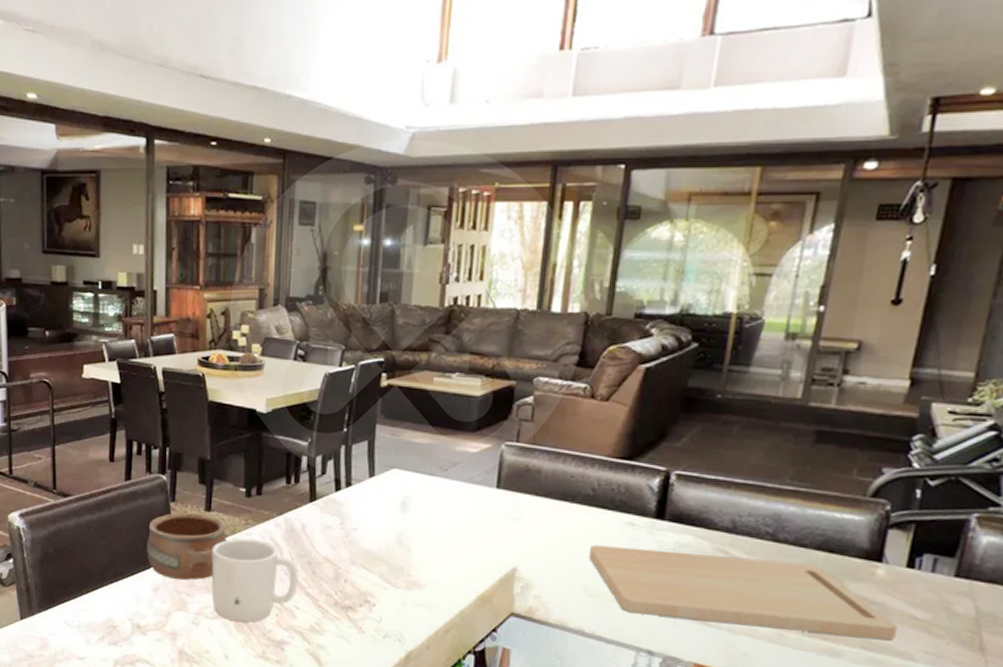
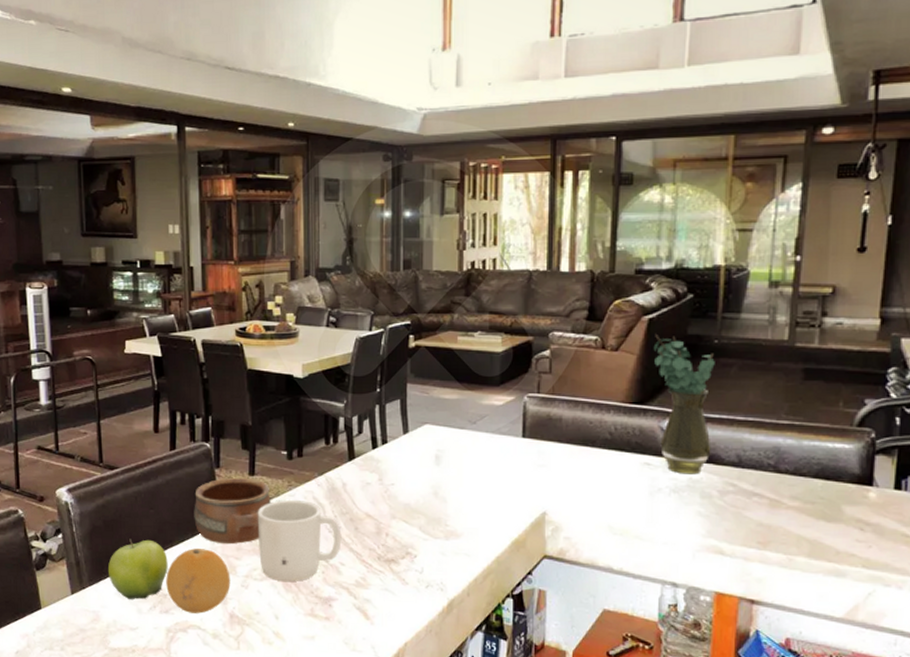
fruit: none [57,568,118,629] -> present [107,539,168,599]
fruit: none [116,582,181,648] -> present [166,548,231,614]
cutting board: present [589,545,897,640] -> none [612,485,892,557]
vase: none [647,384,716,538] -> present [653,333,715,475]

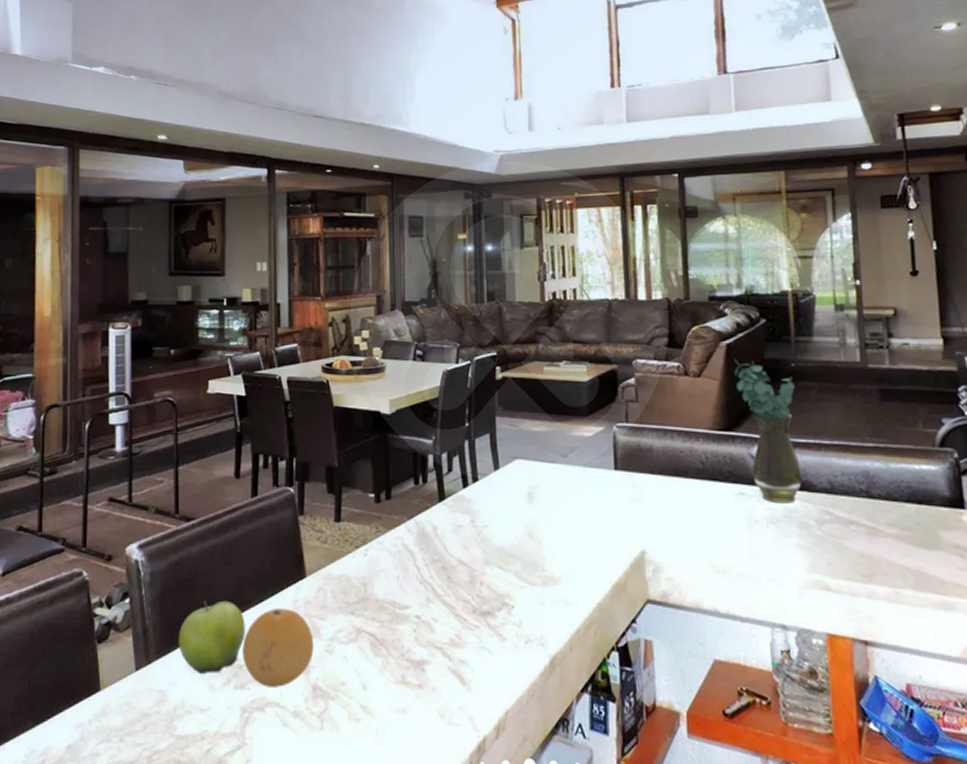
pottery: present [194,477,271,545] -> none [275,524,358,603]
mug: present [257,500,342,582] -> none [343,548,434,644]

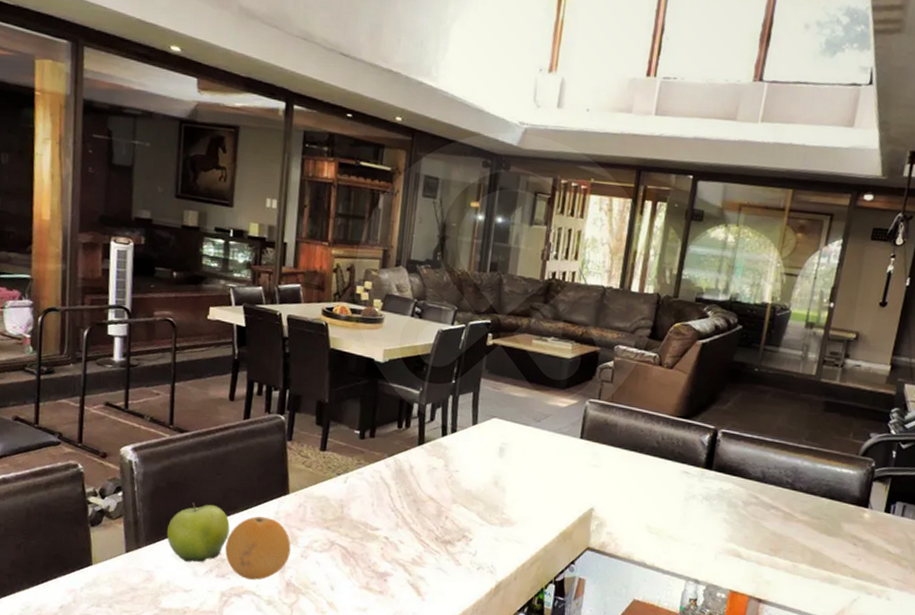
vase: present [734,358,803,504] -> none [699,356,754,486]

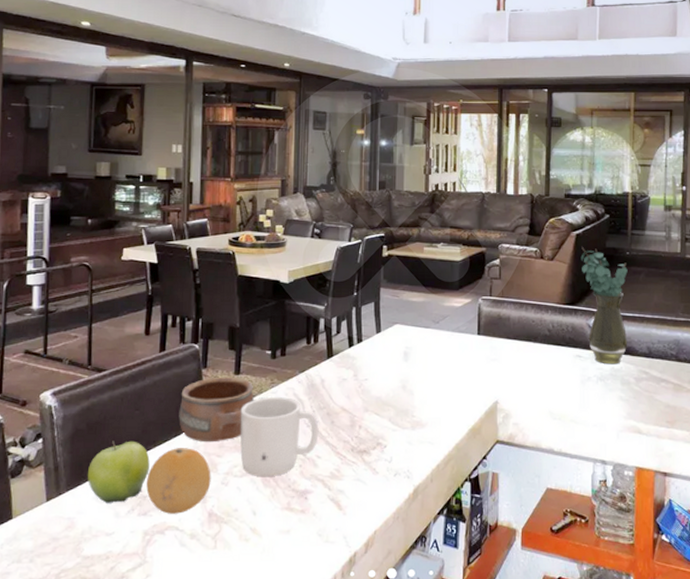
pottery: none [260,451,339,516] -> present [179,376,254,443]
mug: none [321,477,404,555] -> present [240,397,319,477]
vase: none [699,356,754,486] -> present [580,246,628,365]

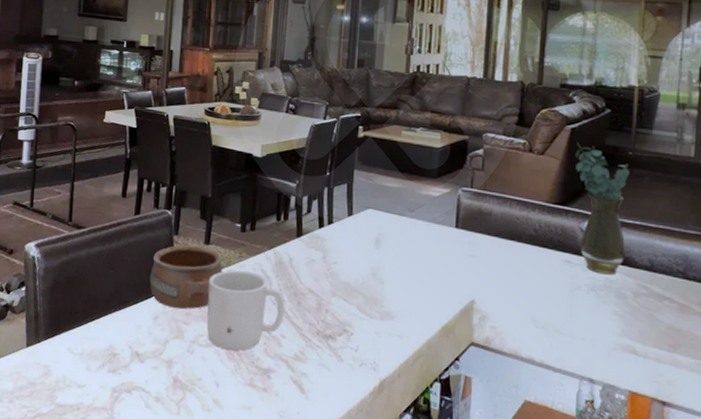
fruit: present [87,441,150,503] -> none [63,296,121,357]
fruit: present [146,448,211,514] -> none [116,310,178,376]

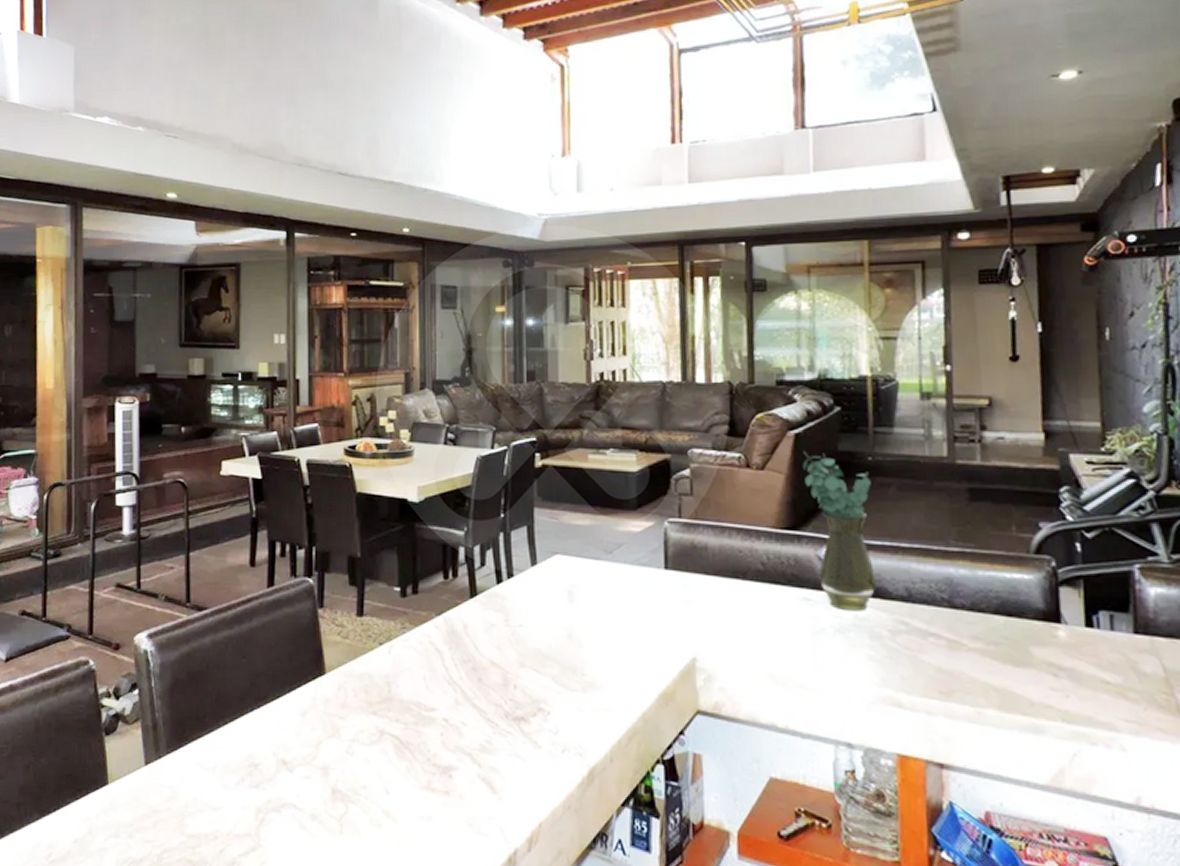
pottery: present [149,244,222,310] -> none [292,619,382,701]
mug: present [206,270,285,351] -> none [365,646,463,747]

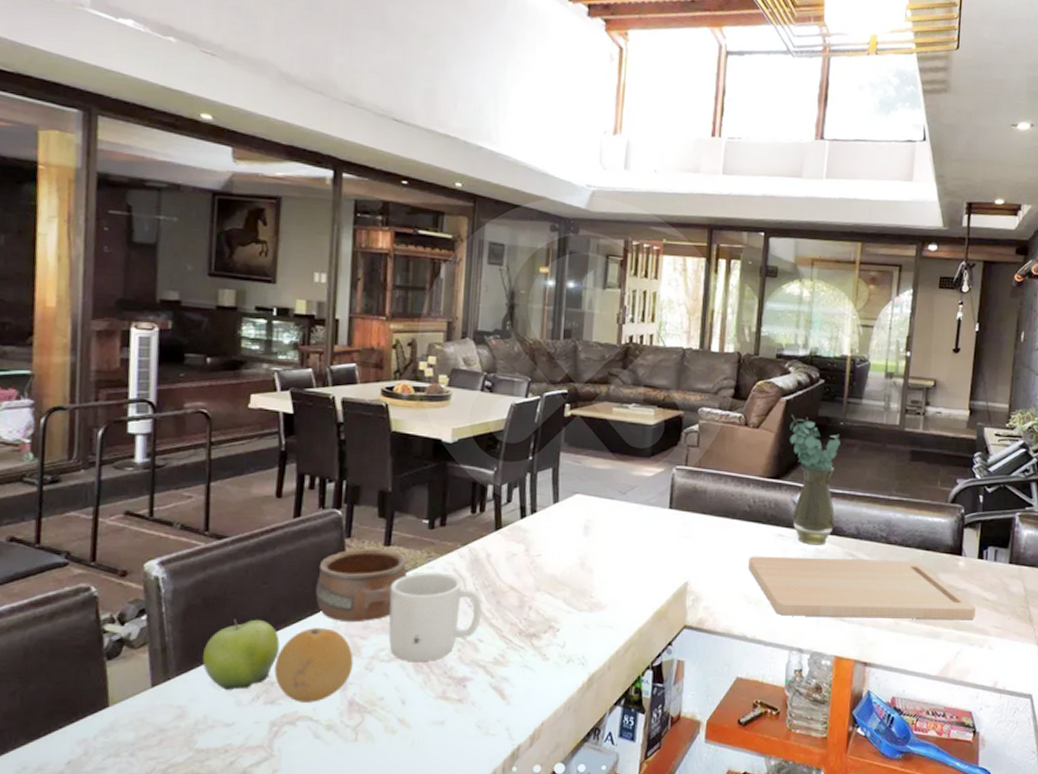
fruit: none [189,695,261,771] -> present [202,619,280,690]
fruit: none [257,706,333,788] -> present [274,628,353,702]
pottery: none [292,619,382,701] -> present [315,548,407,623]
mug: none [365,646,463,747] -> present [388,573,482,663]
cutting board: none [769,625,1093,709] -> present [748,556,976,619]

